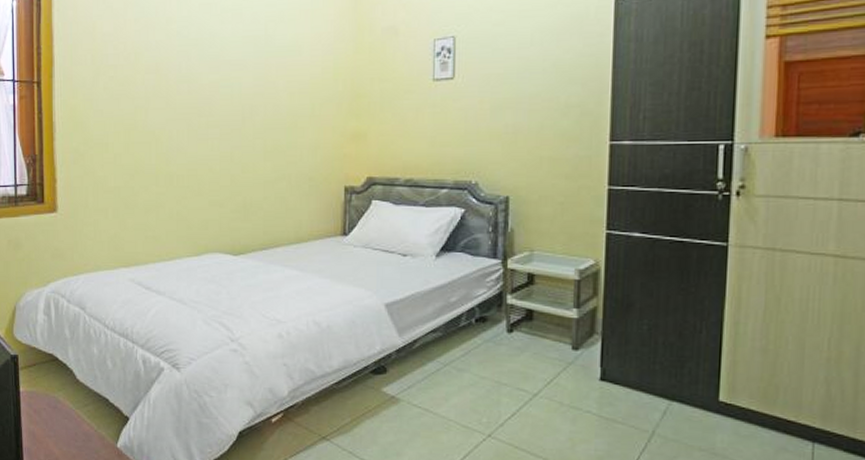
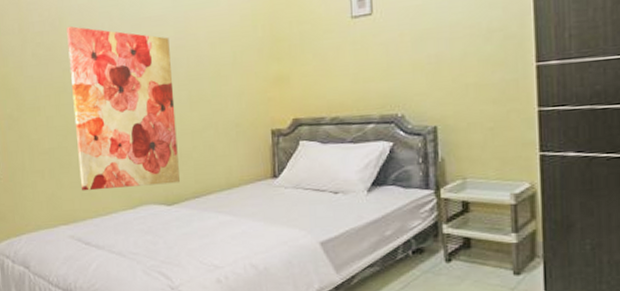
wall art: none [142,62,248,234] -> present [67,26,180,191]

